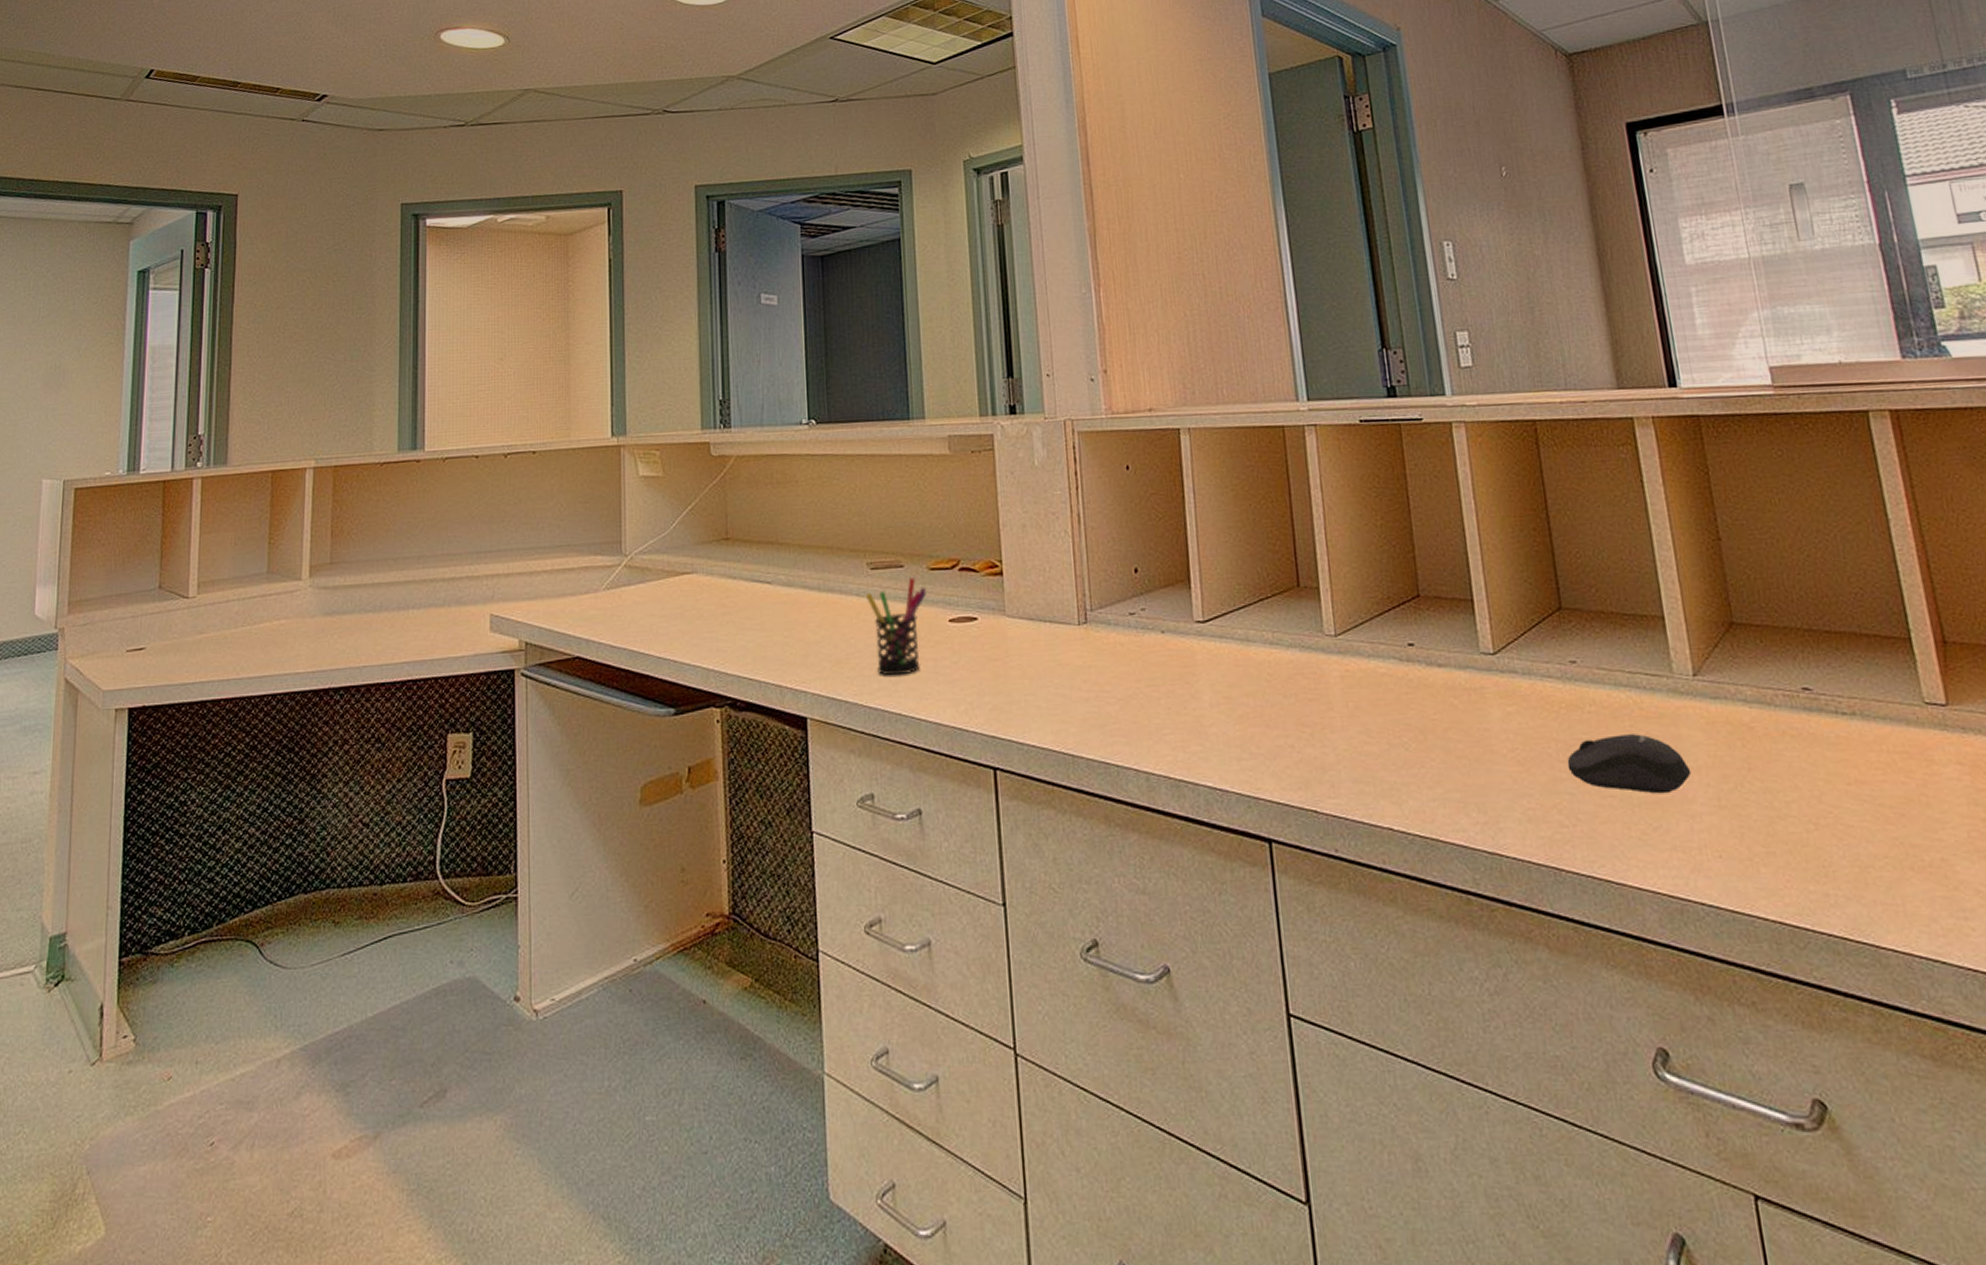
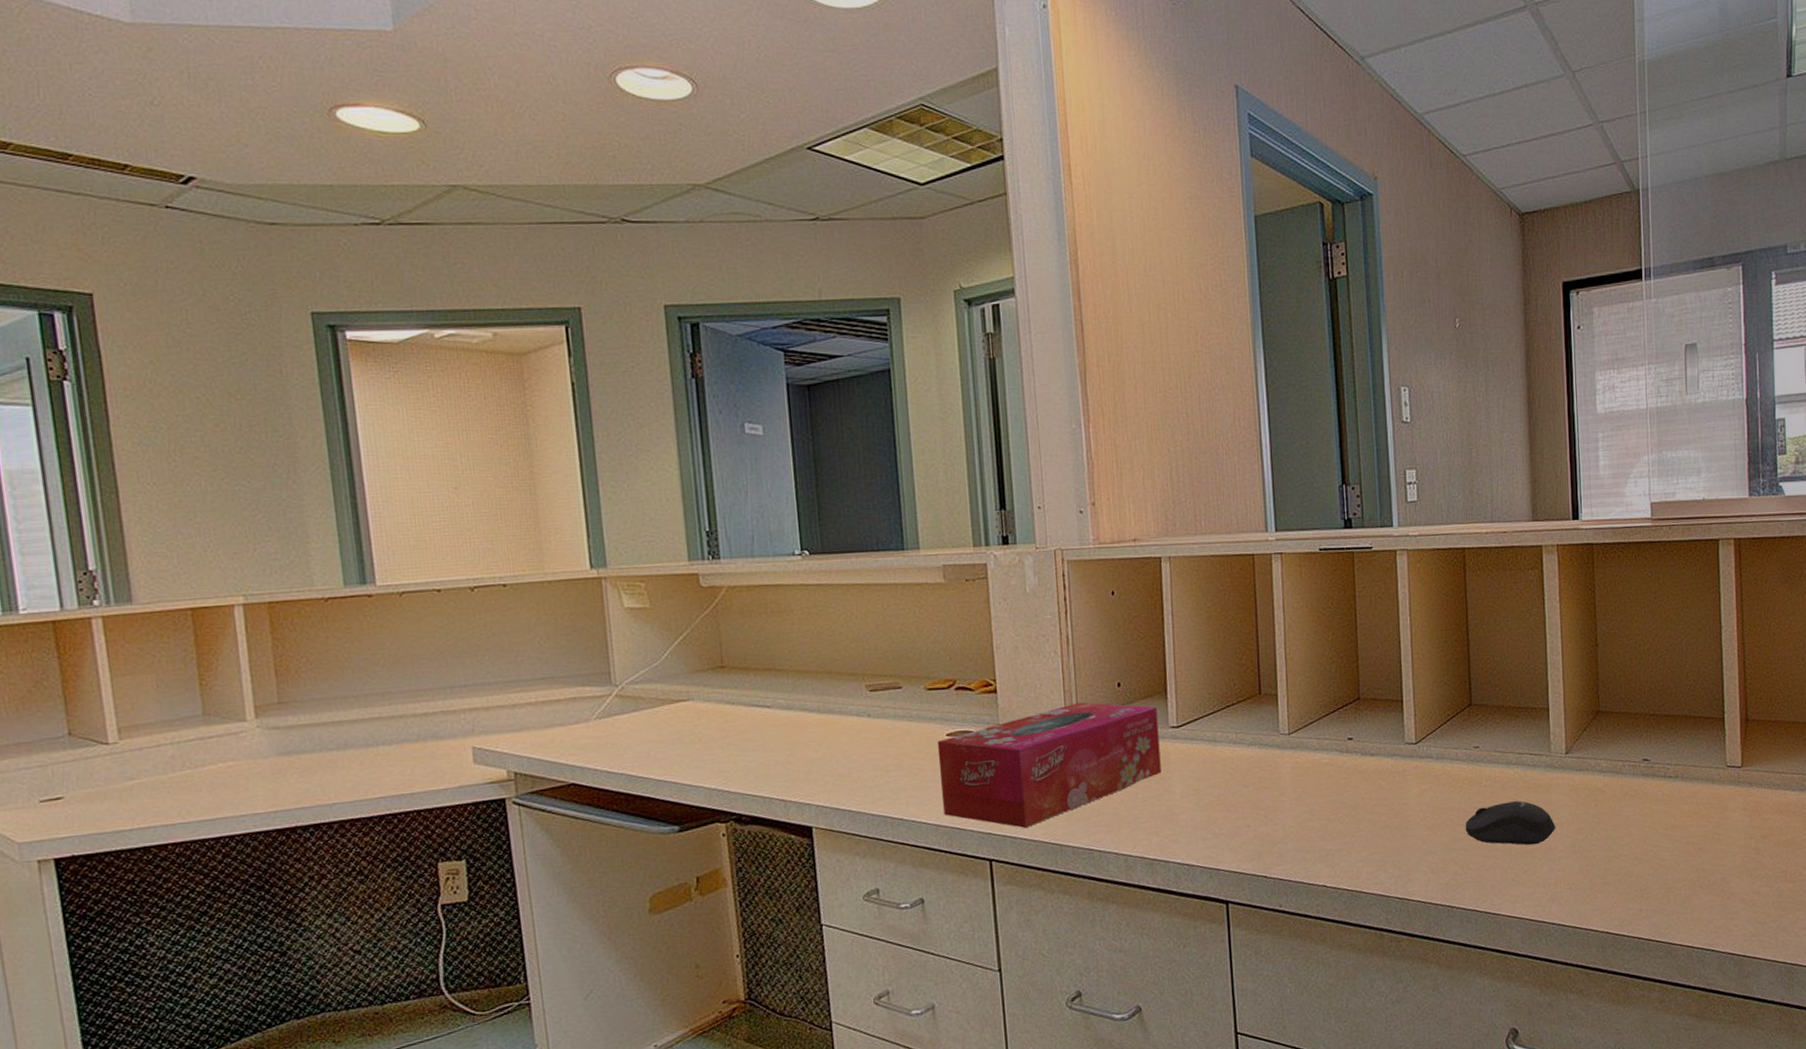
pen holder: present [865,578,926,676] -> none [865,698,924,787]
tissue box: none [939,589,1187,732] -> present [937,702,1162,828]

